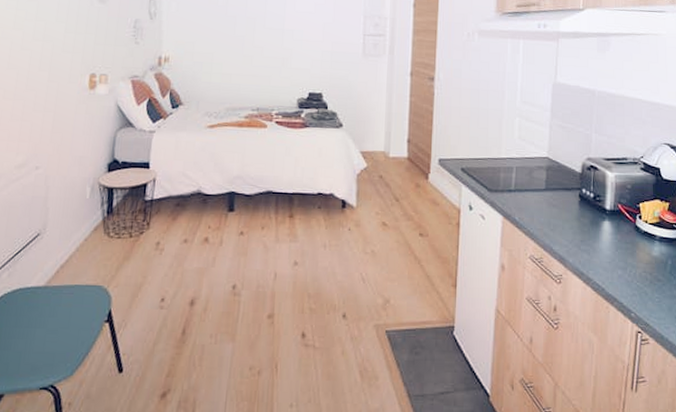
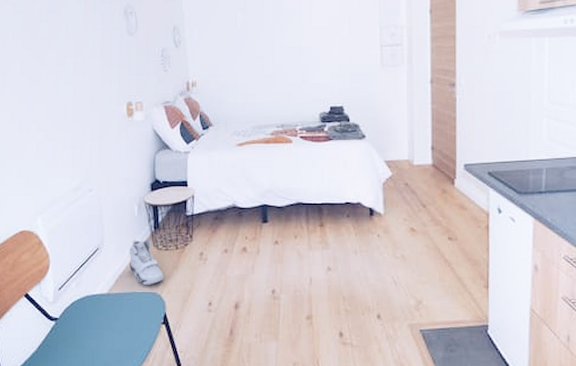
sneaker: none [74,225,114,277] -> present [129,239,164,285]

